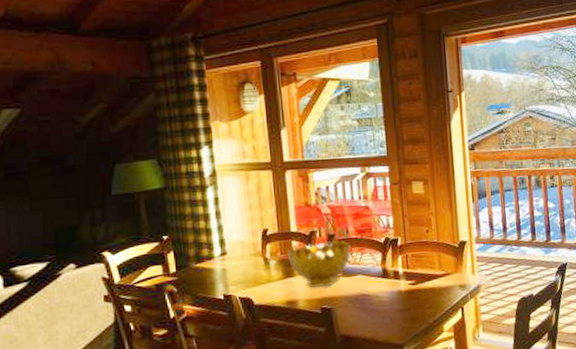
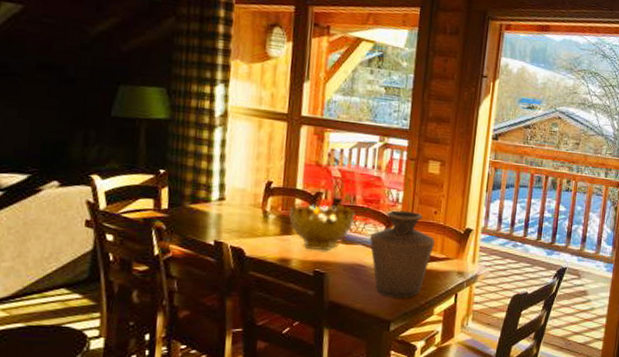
vase: none [368,234,433,321] -> present [369,210,436,298]

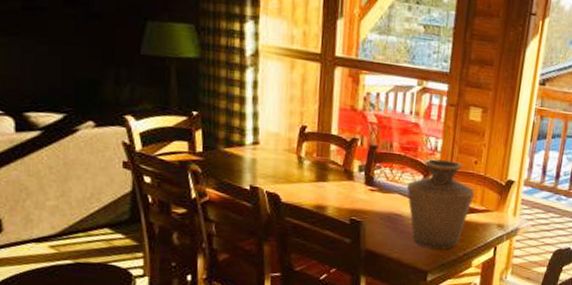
decorative bowl: present [289,203,356,251] -> none [324,149,393,199]

